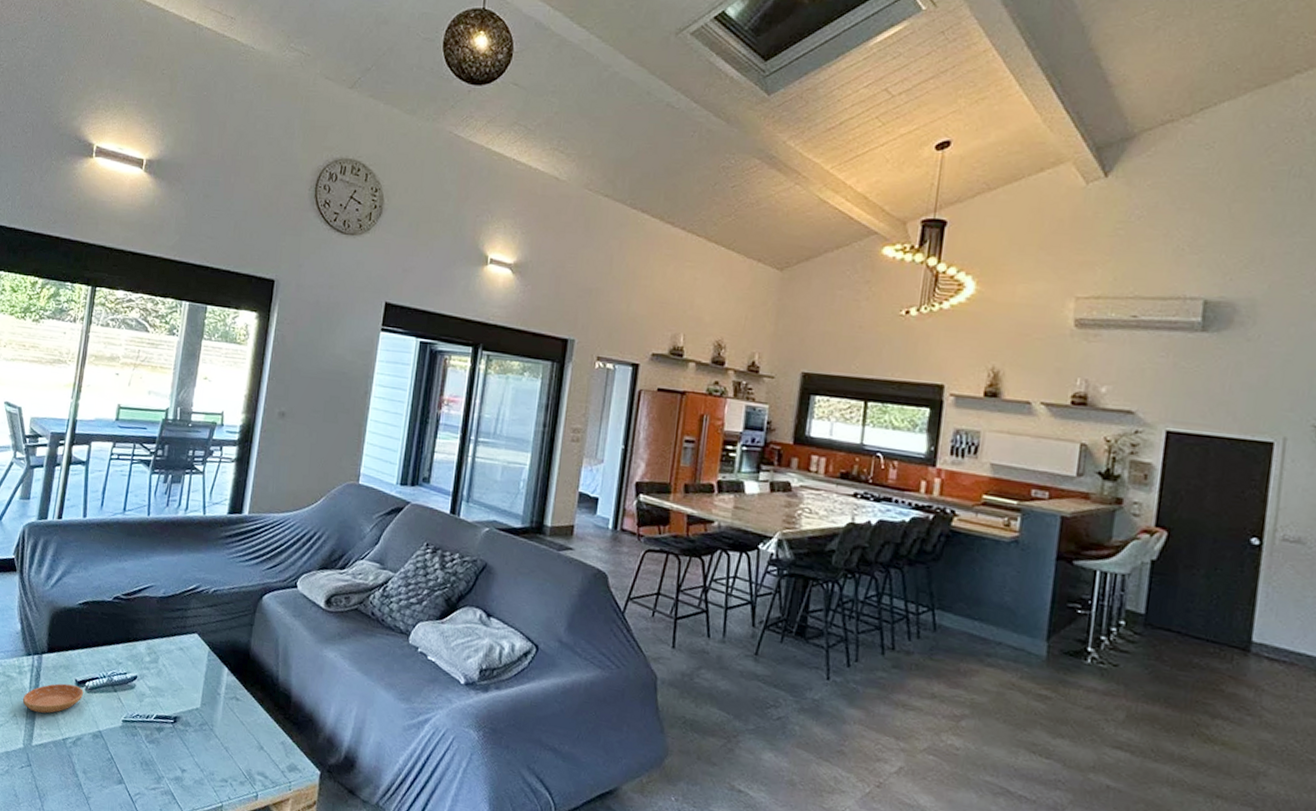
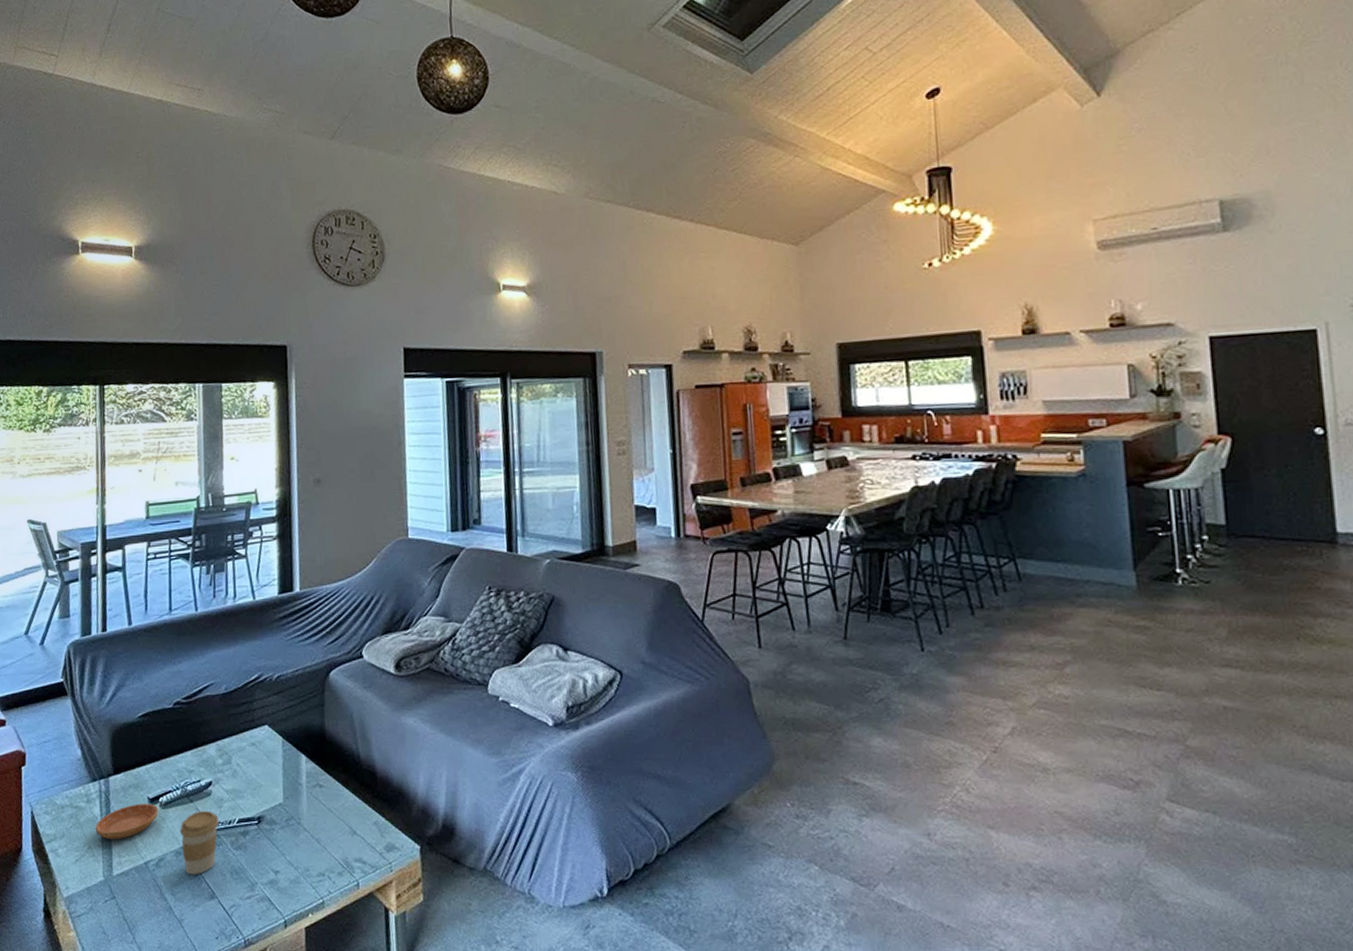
coffee cup: none [99,701,138,759] -> present [179,810,219,875]

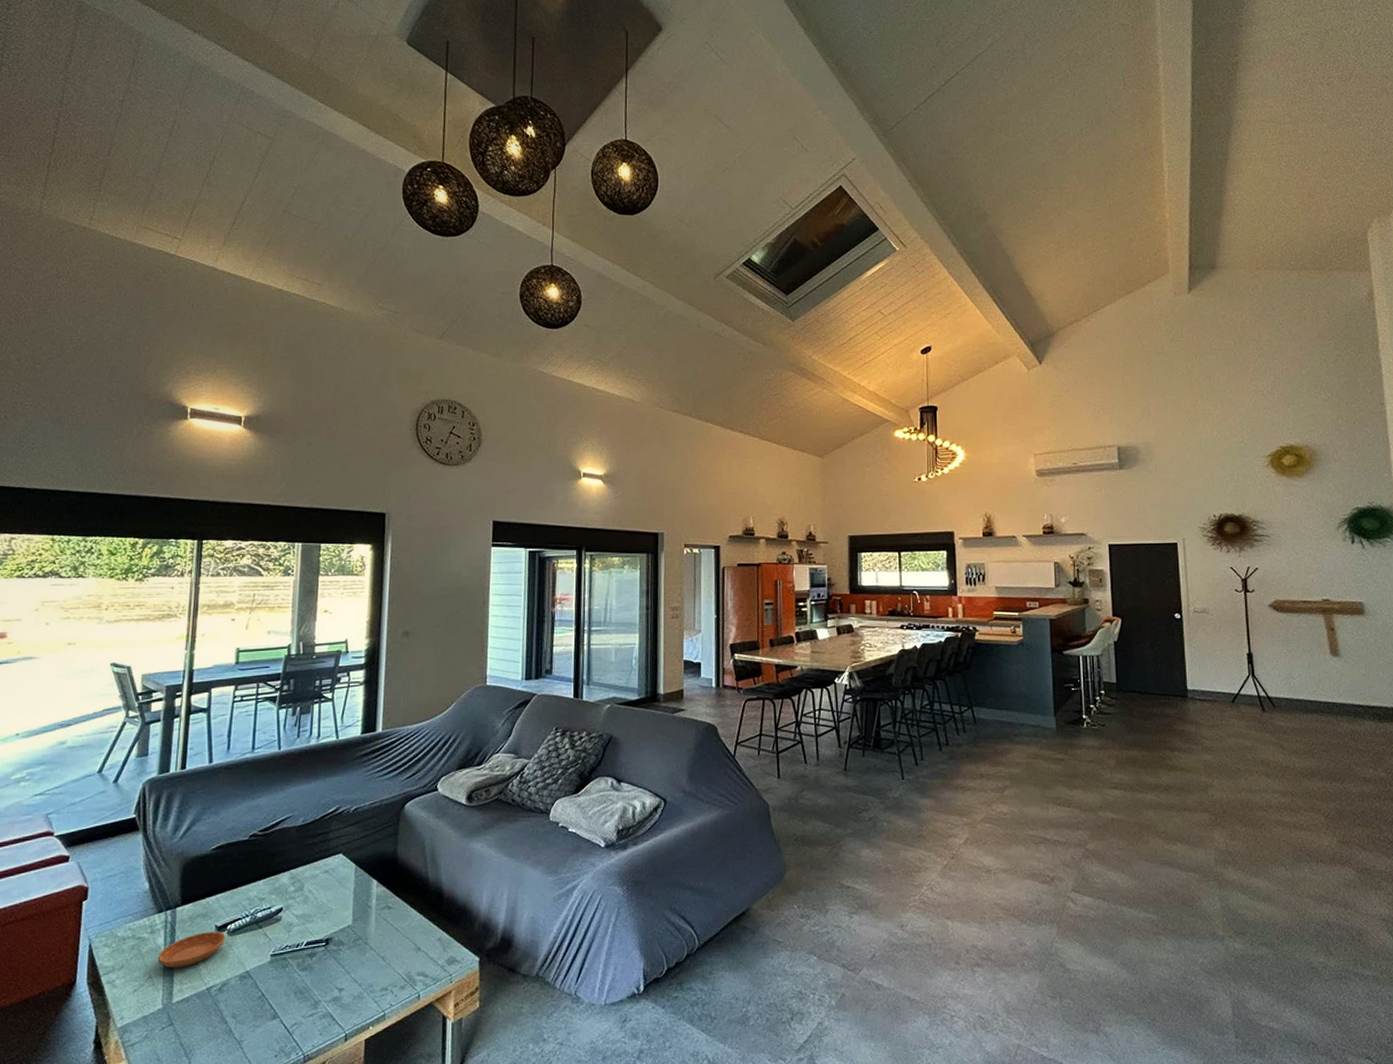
coffee cup: present [179,810,219,875] -> none [245,935,287,998]

